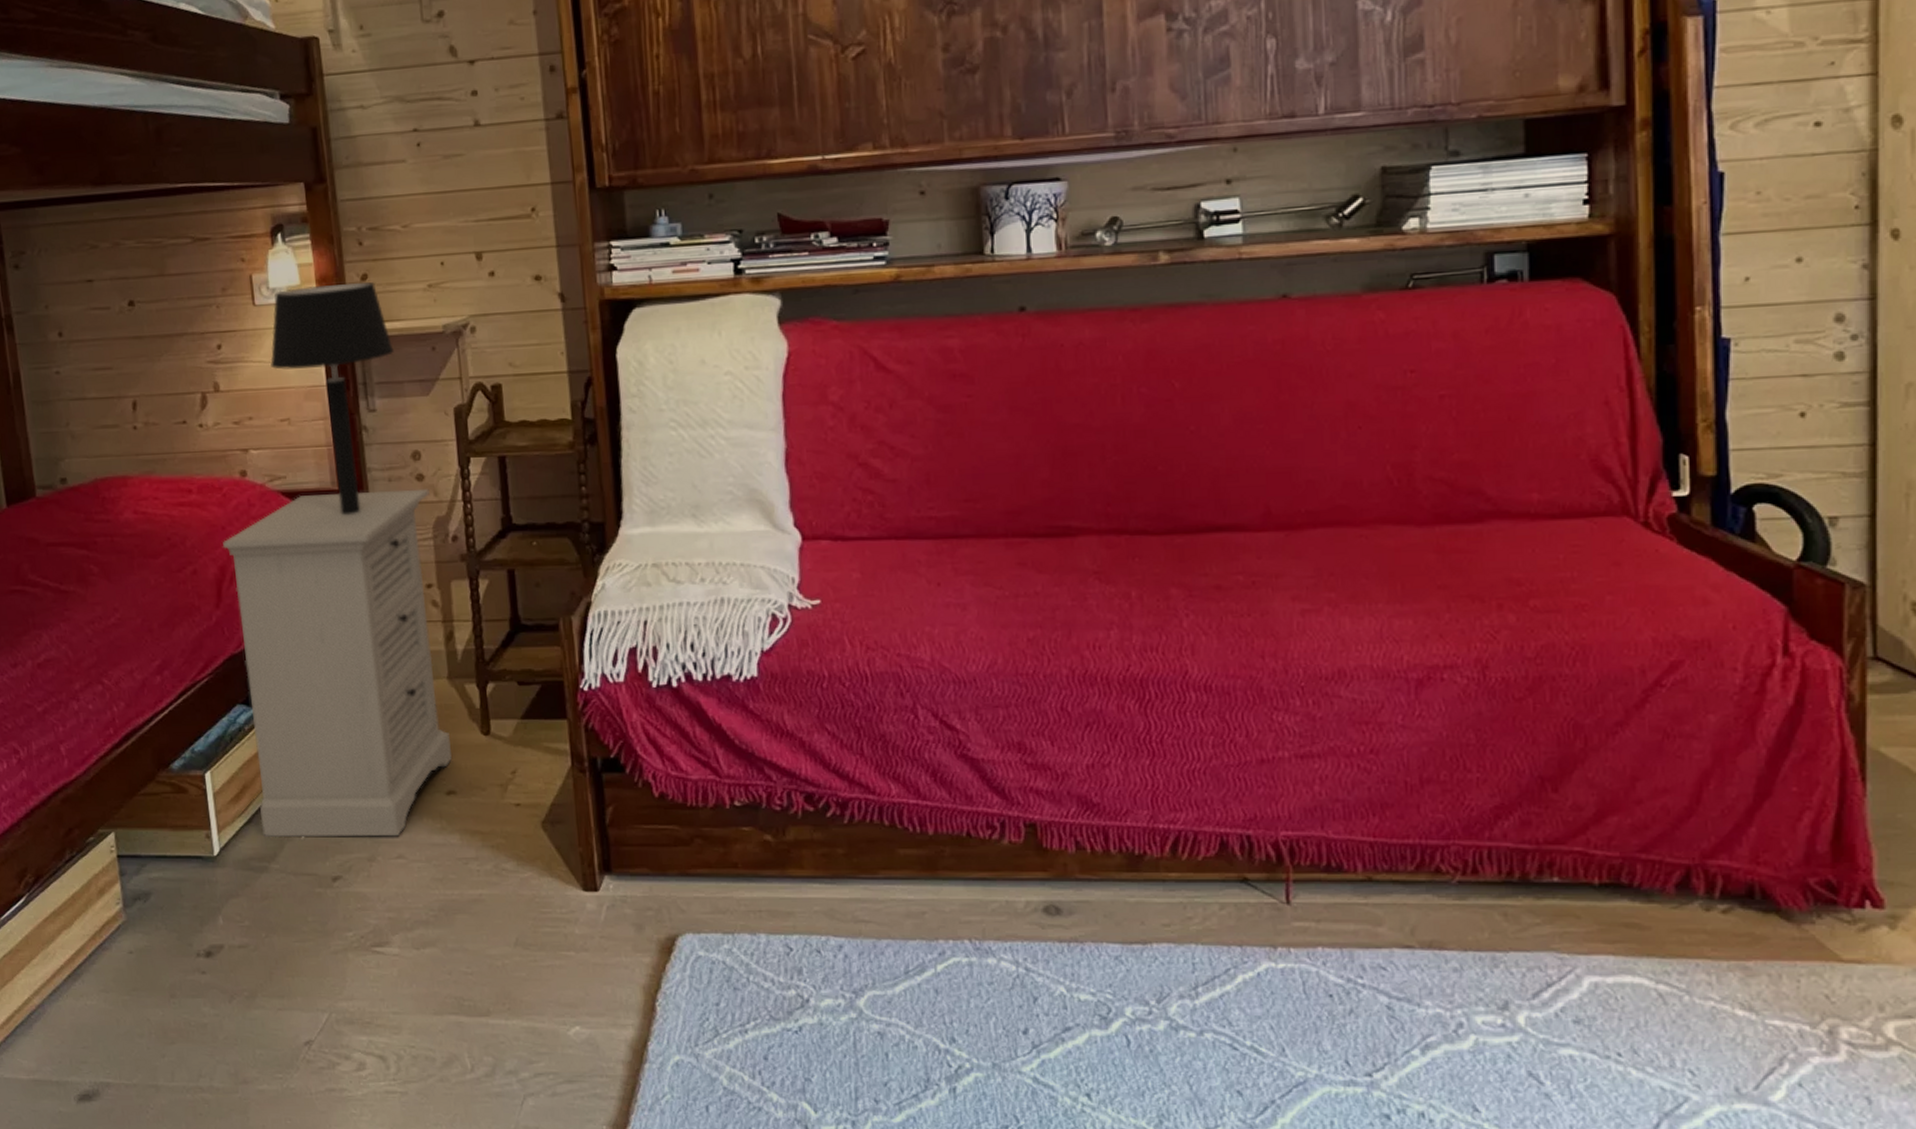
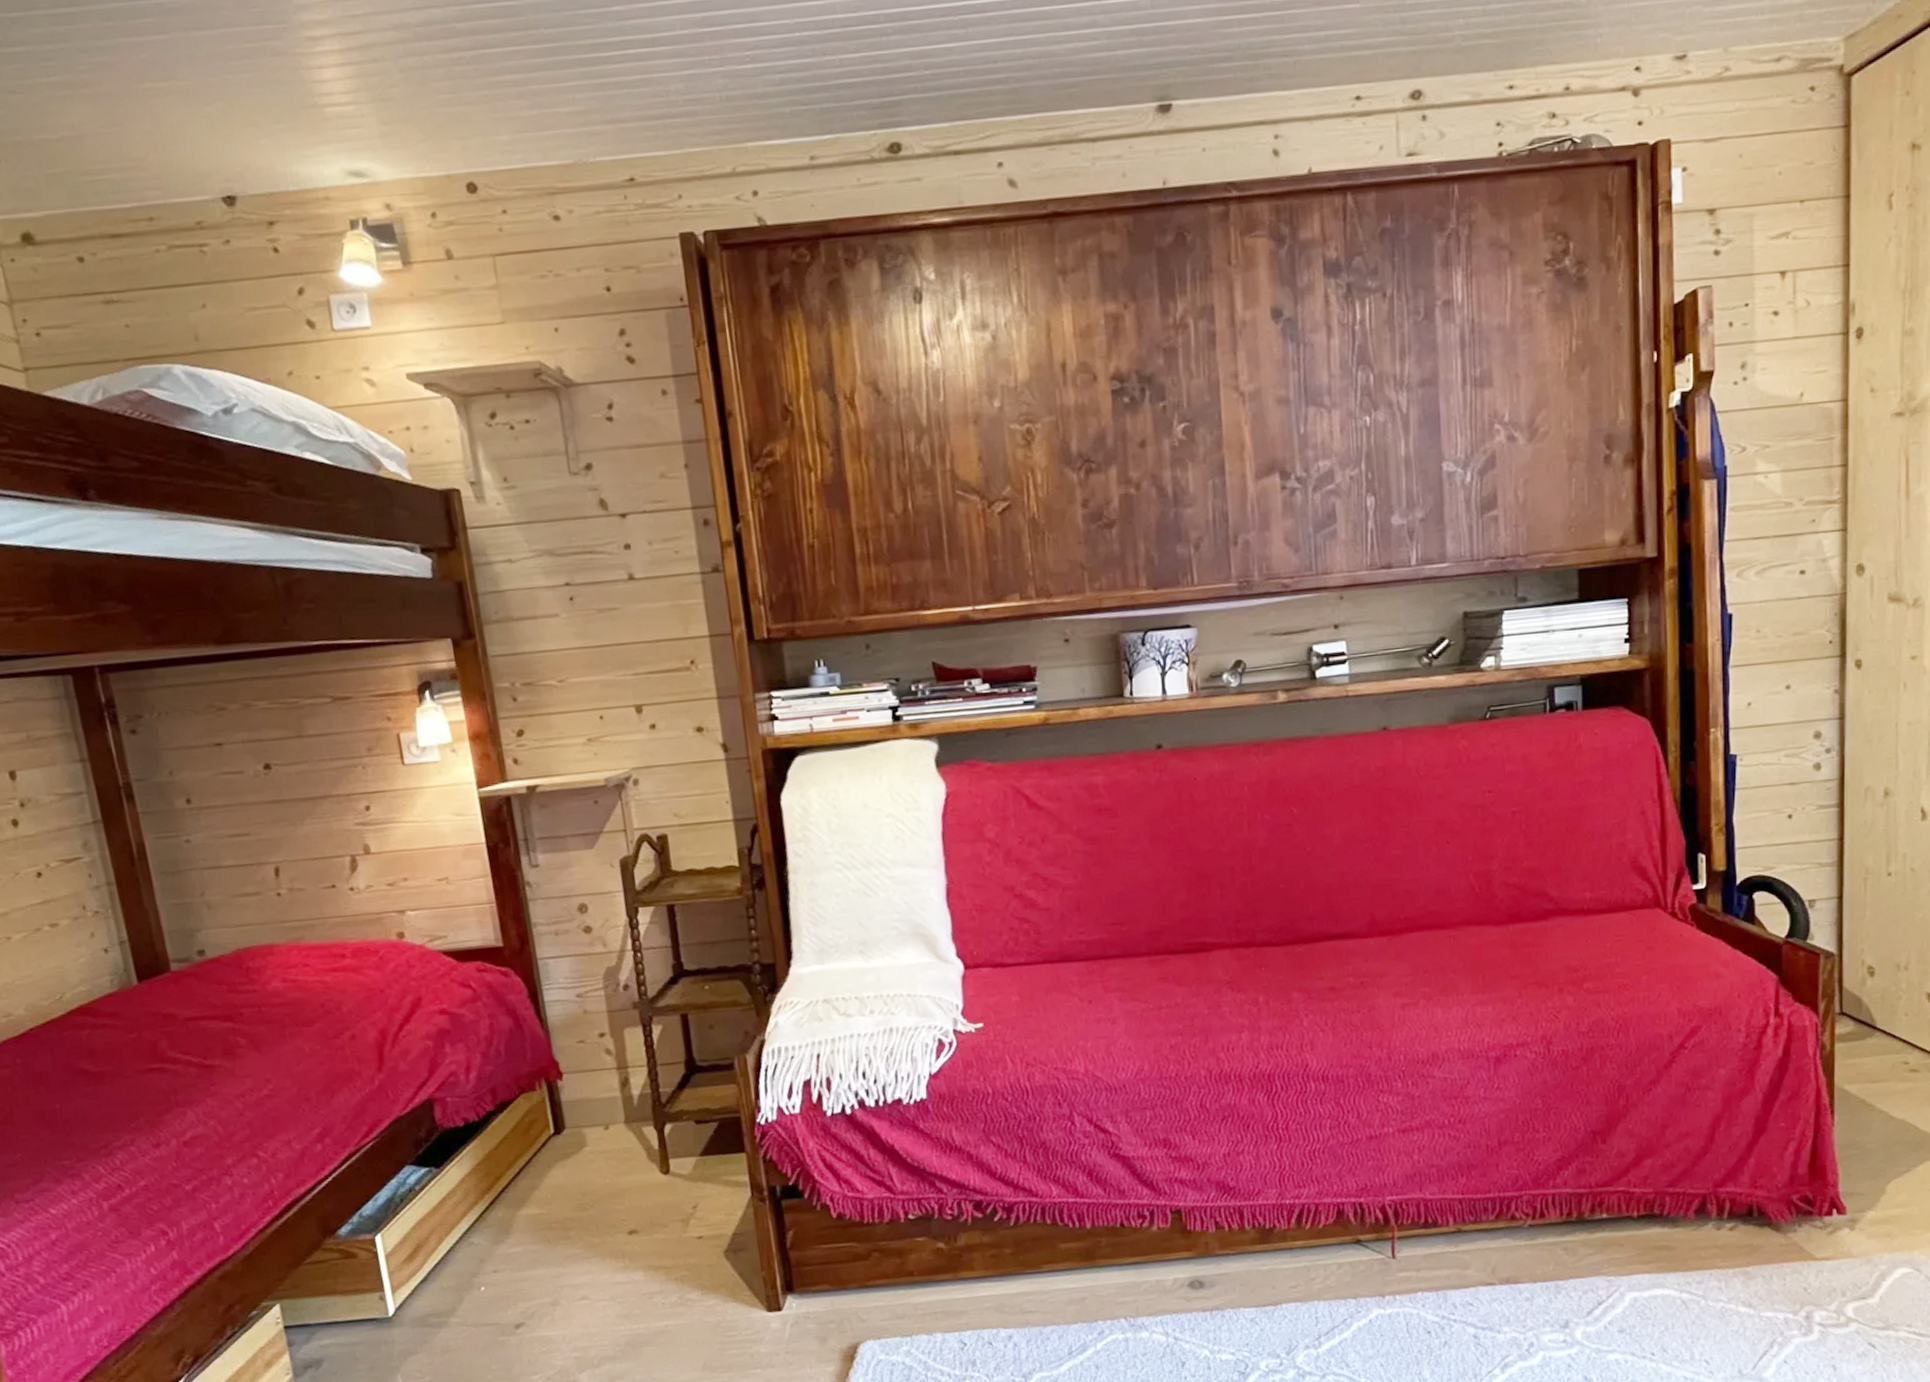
nightstand: present [222,488,452,838] -> none [381,940,632,1293]
table lamp: present [270,281,394,515] -> none [424,737,555,971]

